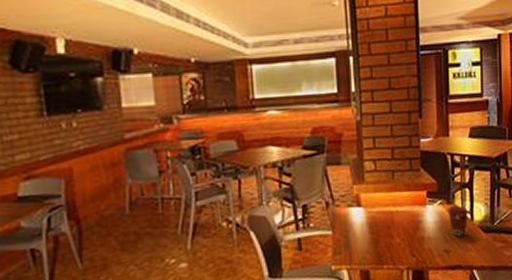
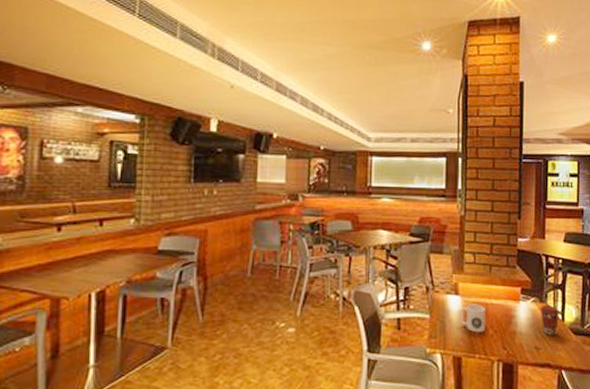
mug: none [363,213,392,244] -> present [458,304,486,333]

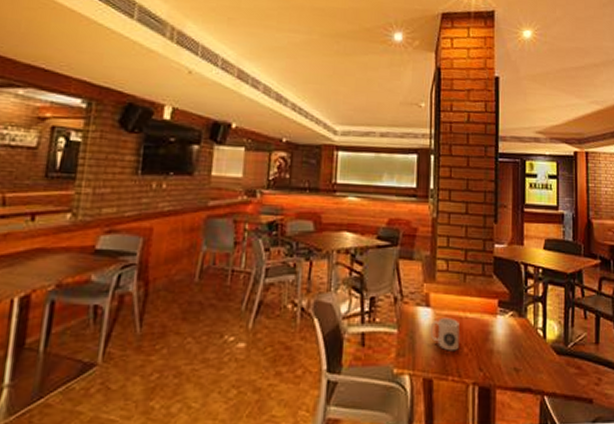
coffee cup: present [540,305,560,337] -> none [519,320,541,356]

